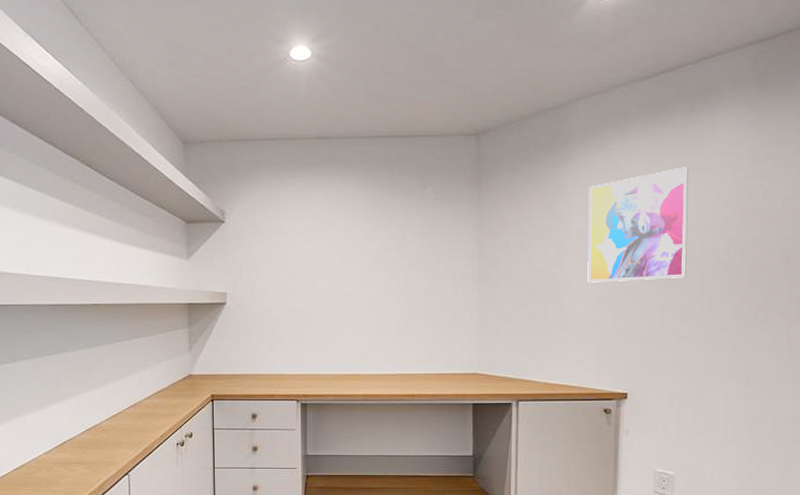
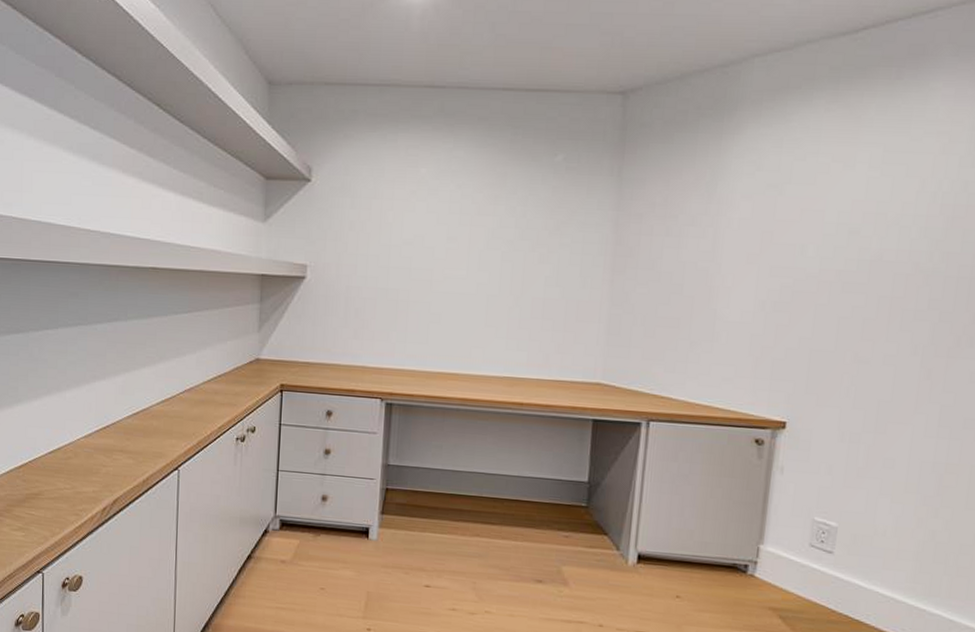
wall art: present [587,167,689,283] -> none [747,148,888,286]

